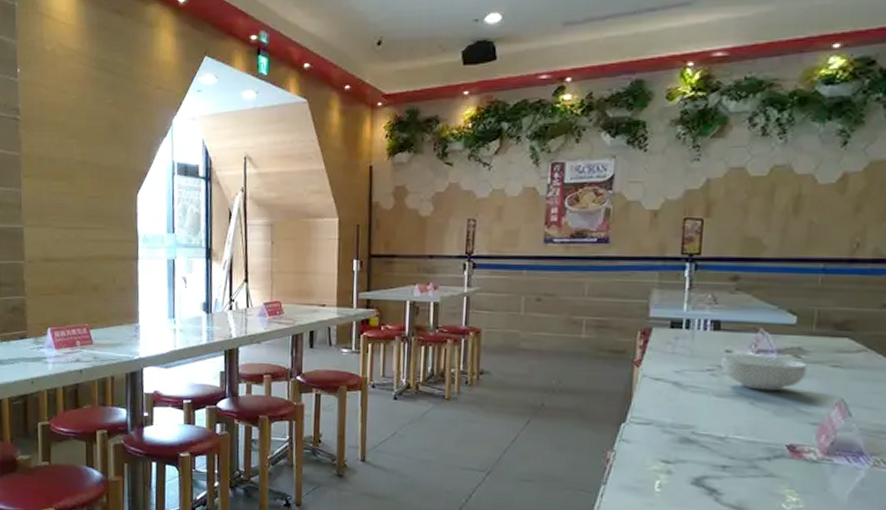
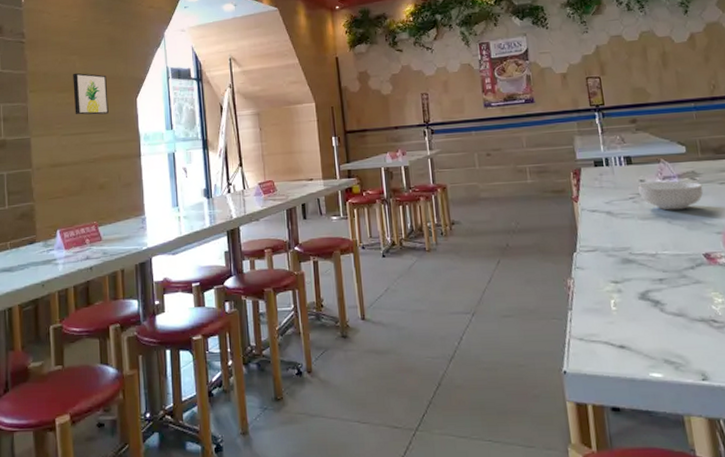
wall art: none [69,159,107,209] -> present [73,72,109,115]

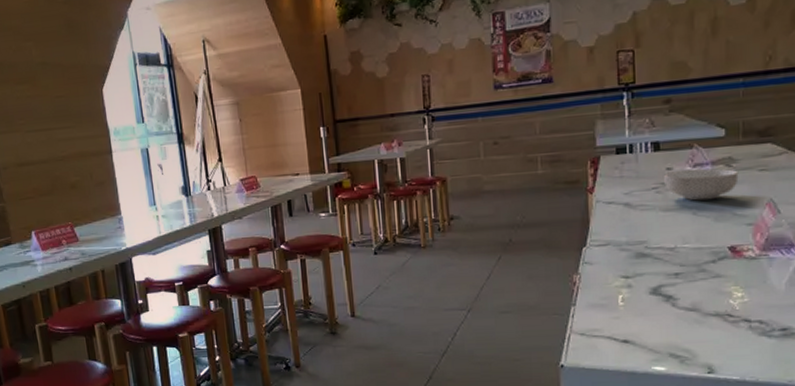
wall art: present [73,72,109,115] -> none [30,61,73,109]

